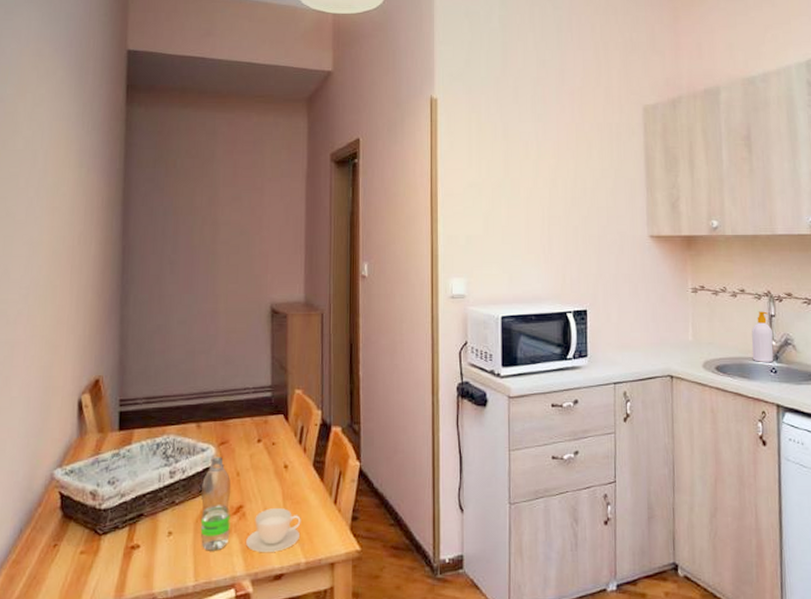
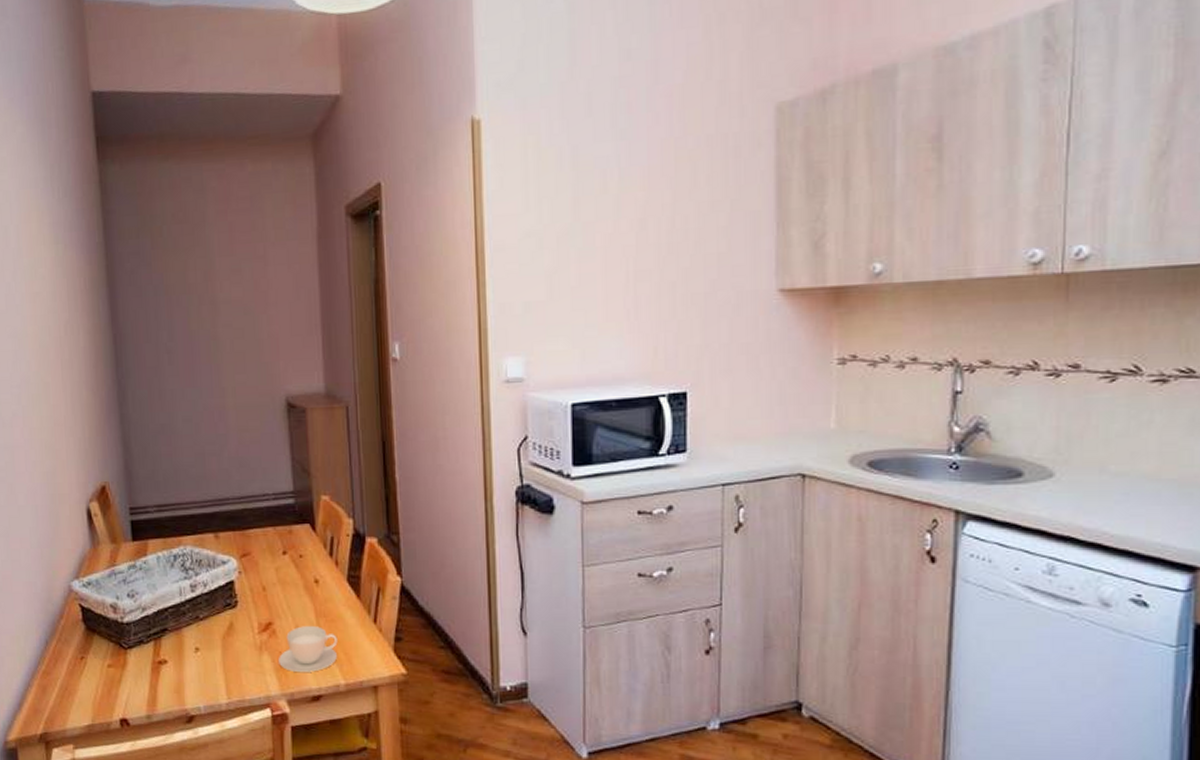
bottle: present [200,457,232,551] -> none [226,570,261,669]
soap bottle: present [751,311,774,362] -> none [923,386,956,455]

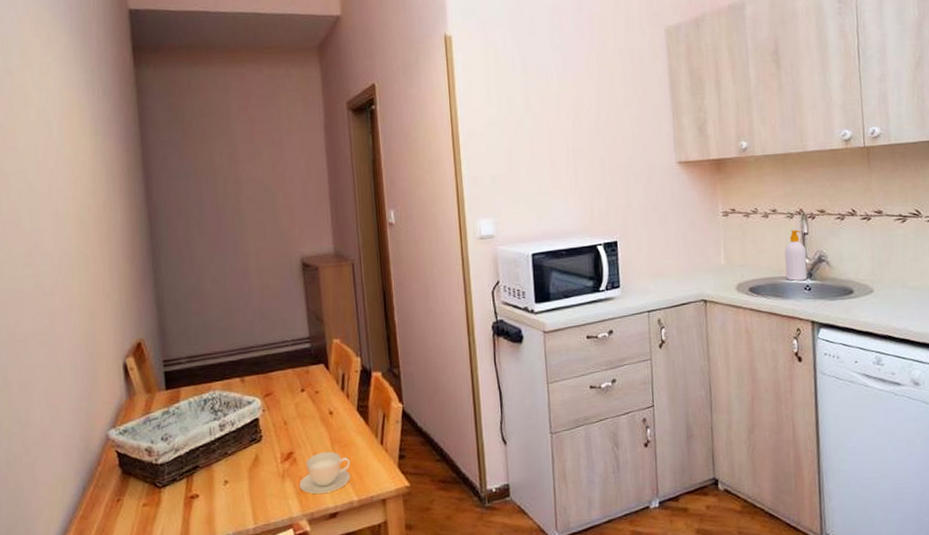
soap bottle: none [923,386,956,455] -> present [784,230,808,281]

